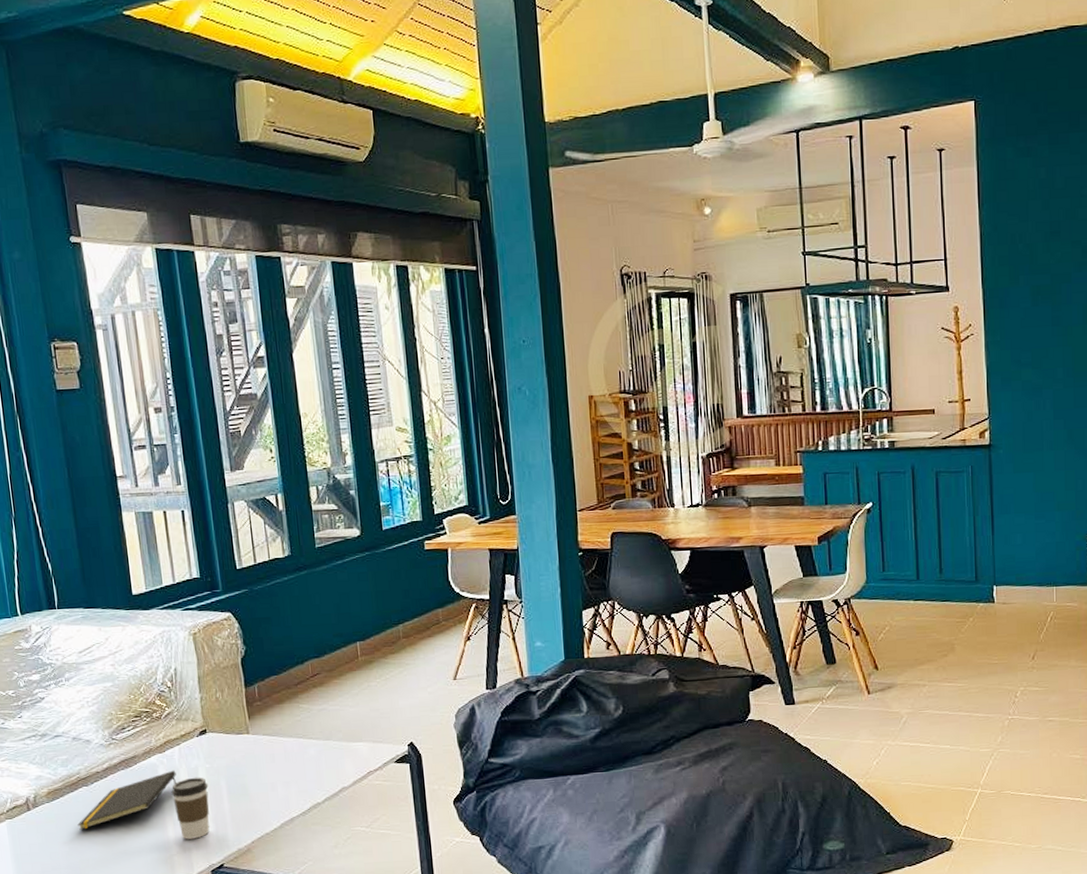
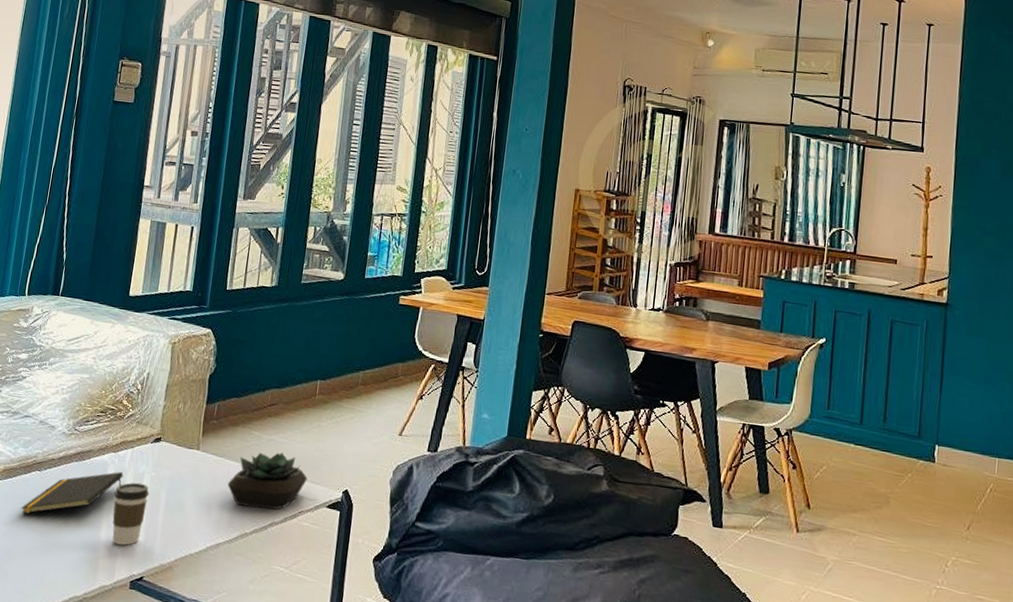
succulent plant: none [287,720,369,778] -> present [227,452,307,510]

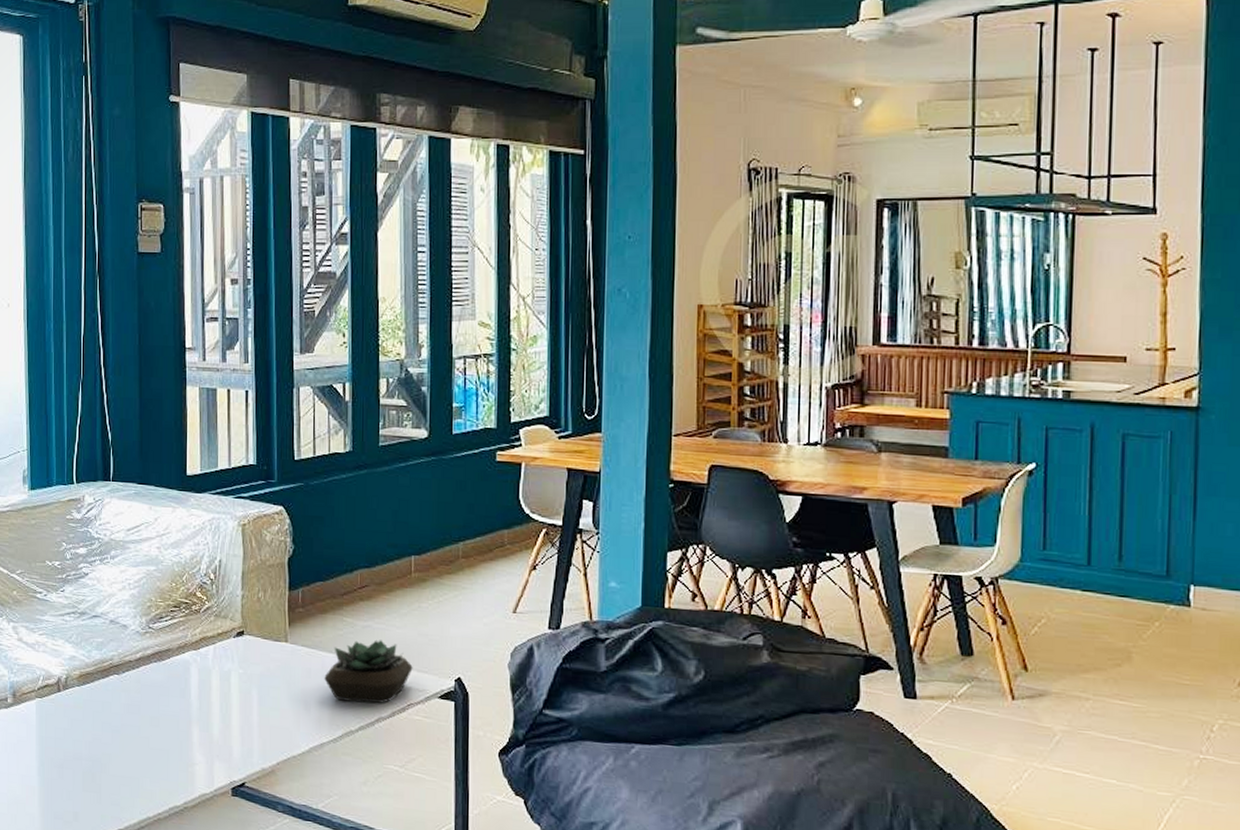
notepad: present [21,471,124,514] -> none [104,670,208,721]
coffee cup: present [112,482,150,546] -> none [201,681,239,750]

